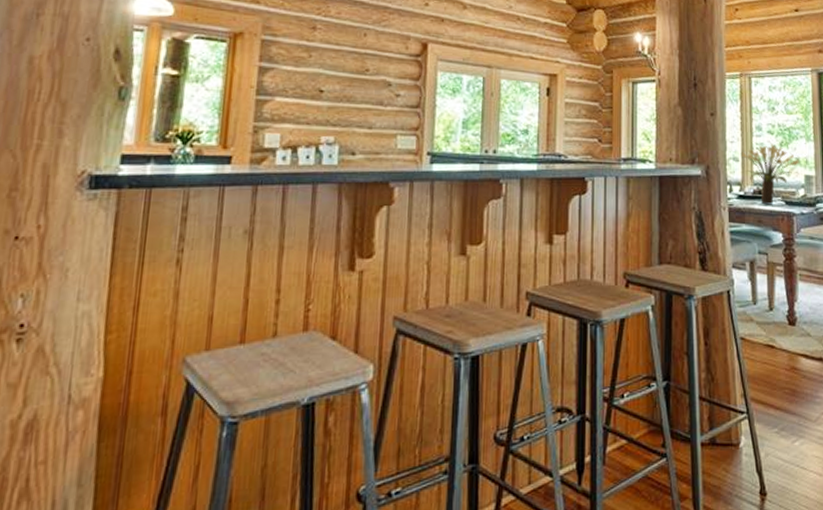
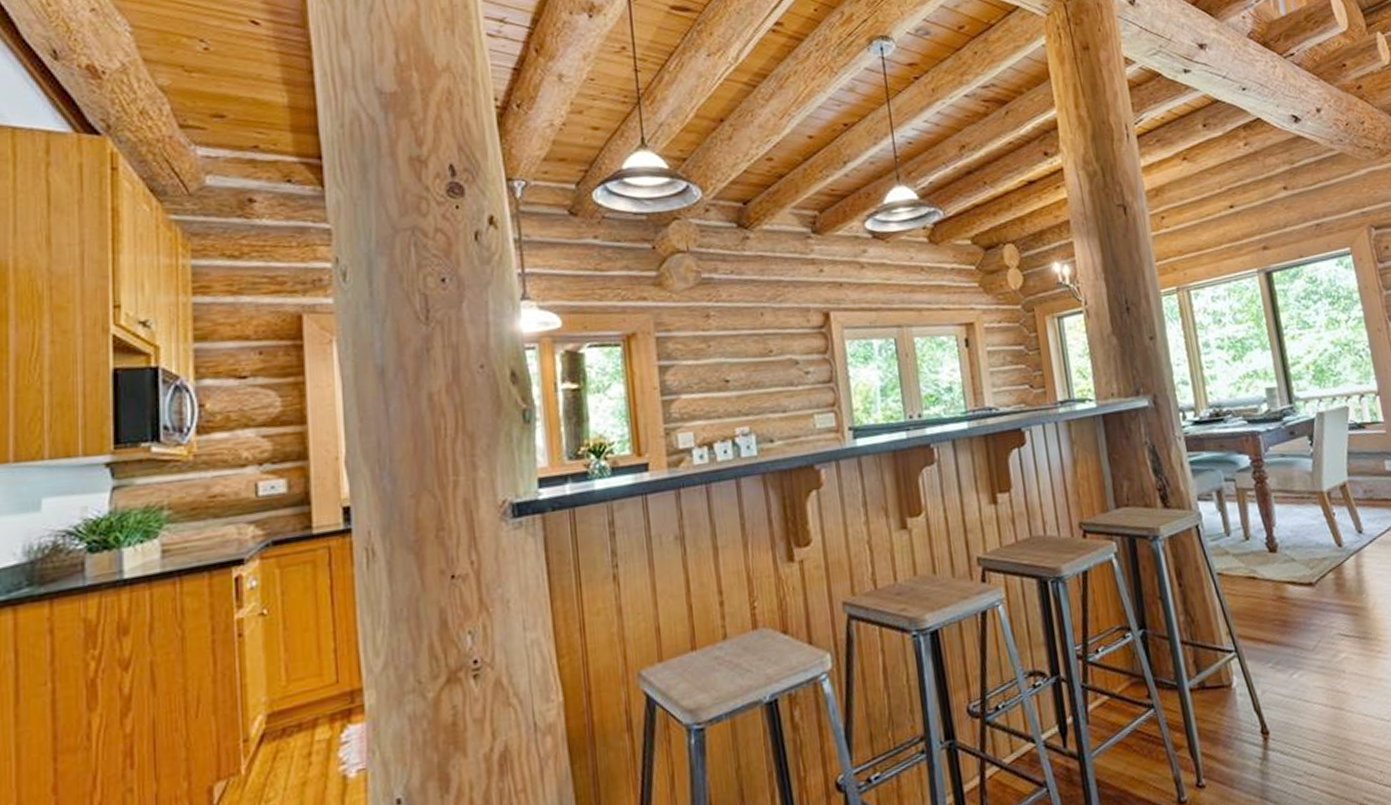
flower arrangement: present [741,144,801,205] -> none [1190,360,1259,427]

